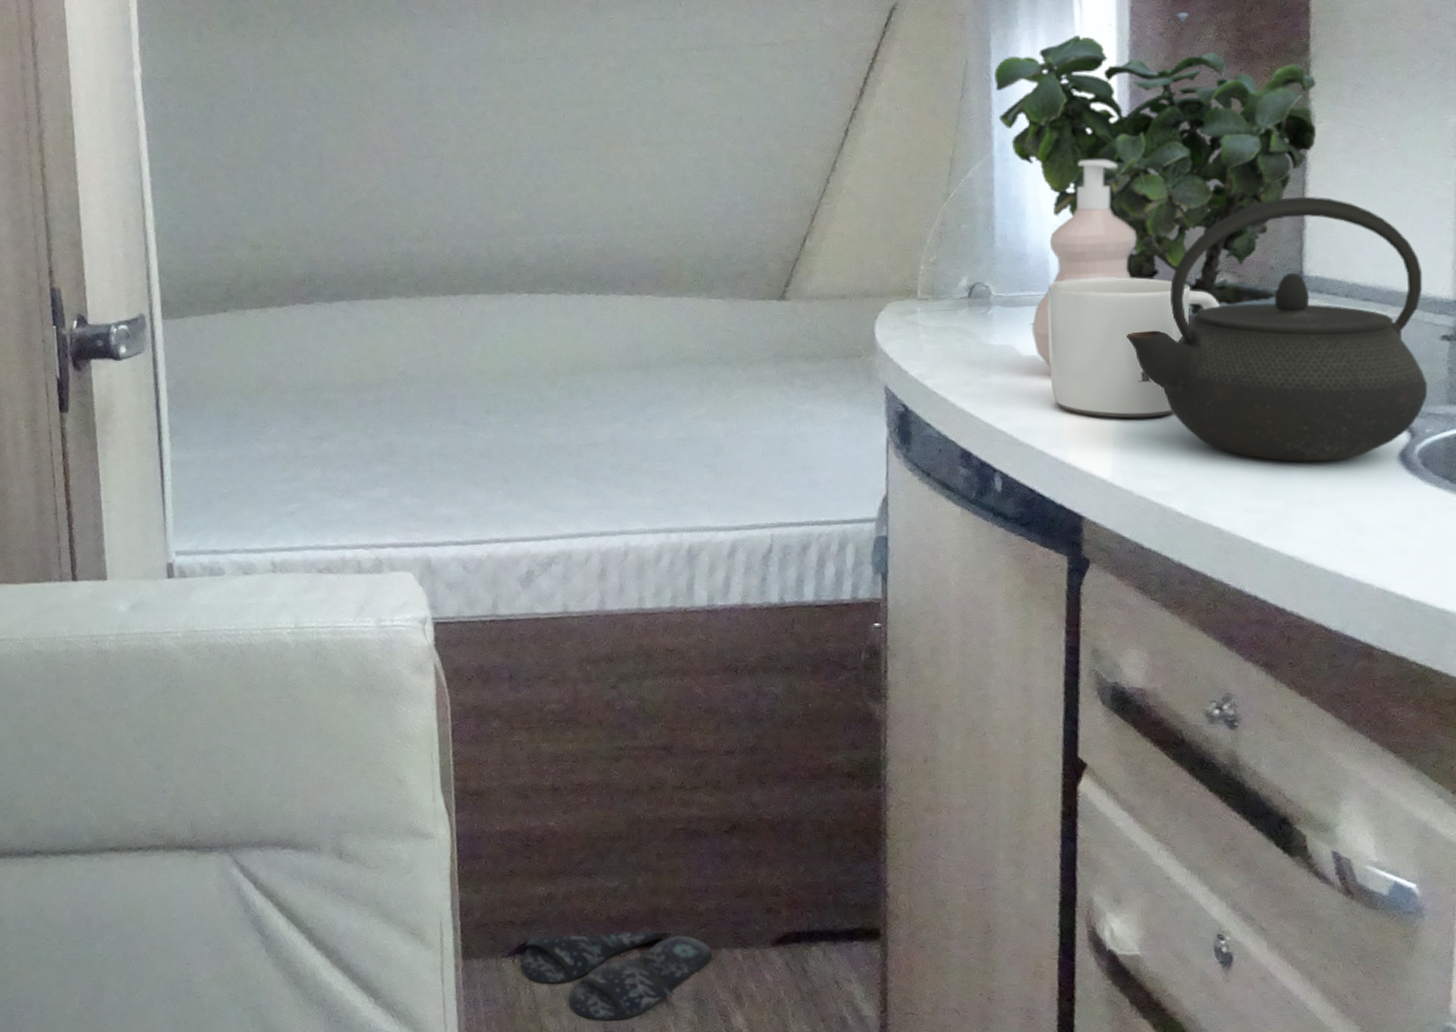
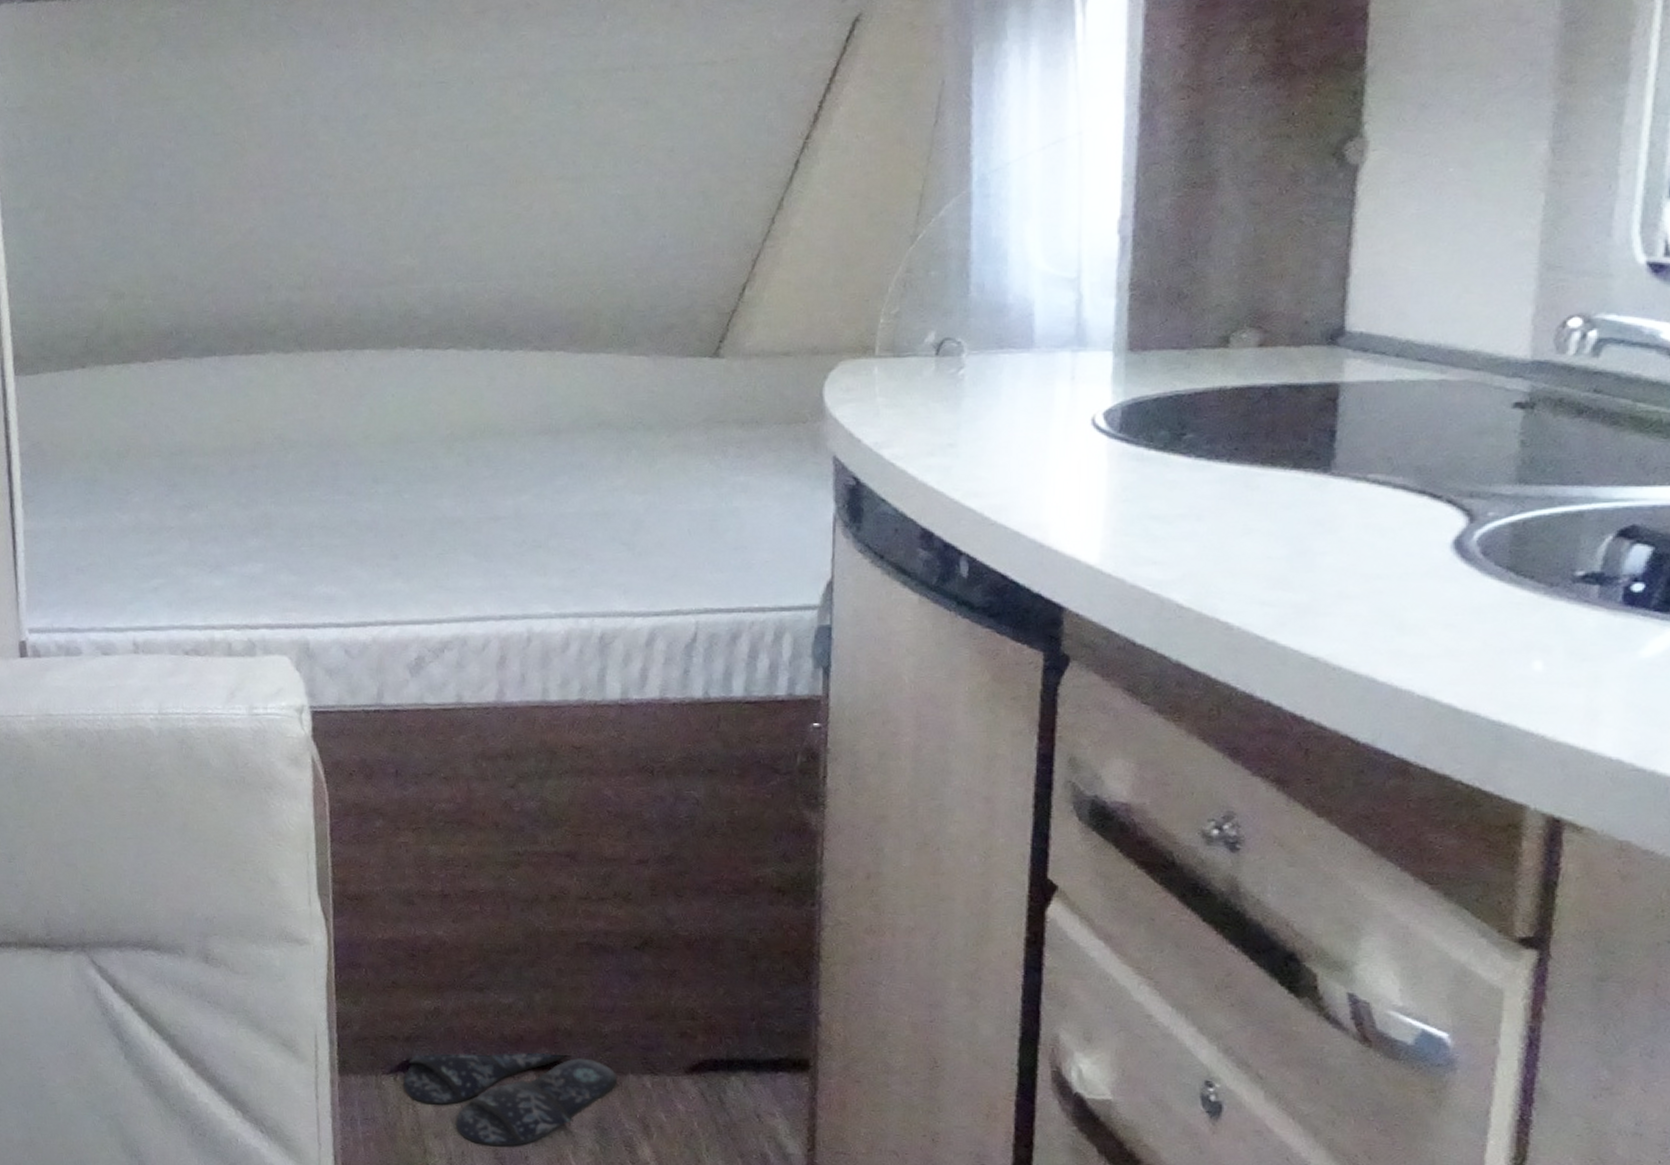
potted plant: present [994,11,1317,326] -> none [976,19,1372,390]
soap bottle: present [1031,159,1137,368] -> none [1010,194,1142,437]
mug: present [1047,277,1220,418] -> none [1030,332,1240,496]
kettle: present [1125,196,1428,462] -> none [1123,237,1495,549]

